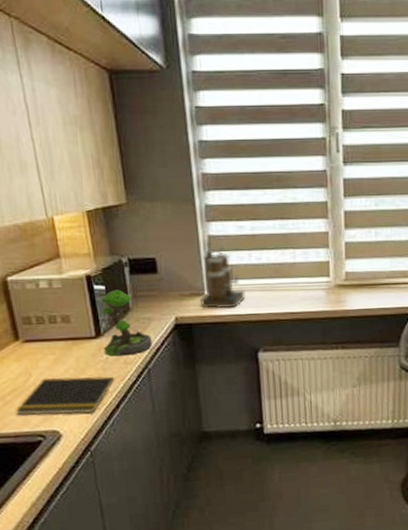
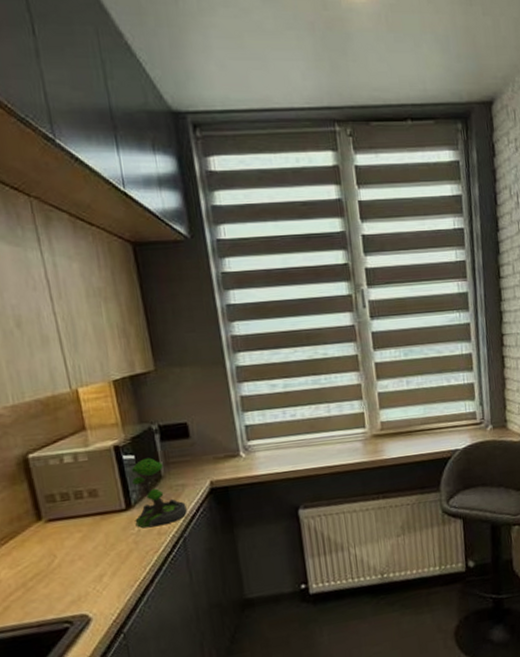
notepad: present [15,376,115,416] -> none [38,549,148,602]
coffee maker: present [199,240,245,309] -> none [234,401,282,470]

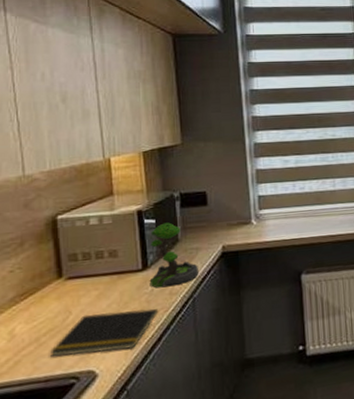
notepad: none [38,549,148,602] -> present [49,308,159,357]

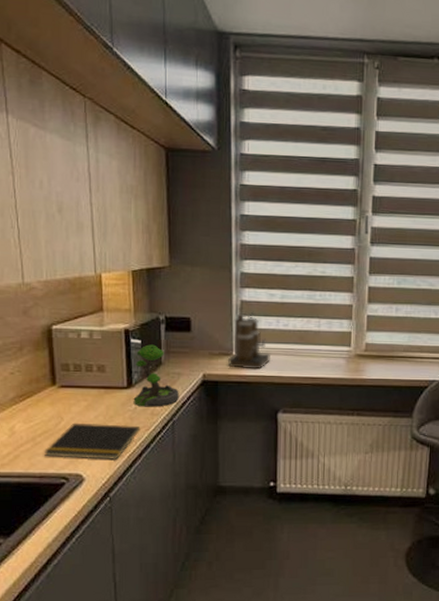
coffee maker: none [246,174,290,236] -> present [227,305,270,370]

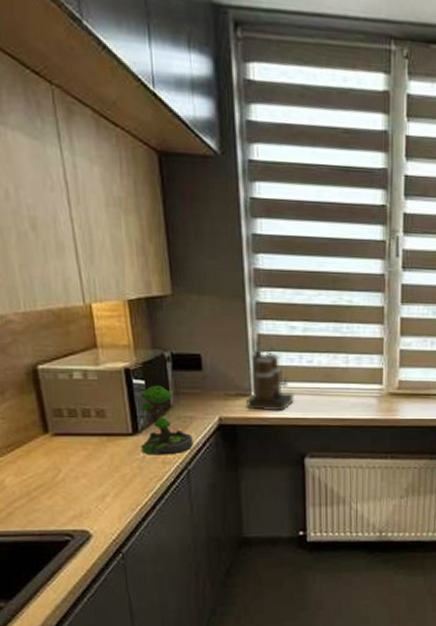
notepad: present [43,423,141,459] -> none [41,474,152,514]

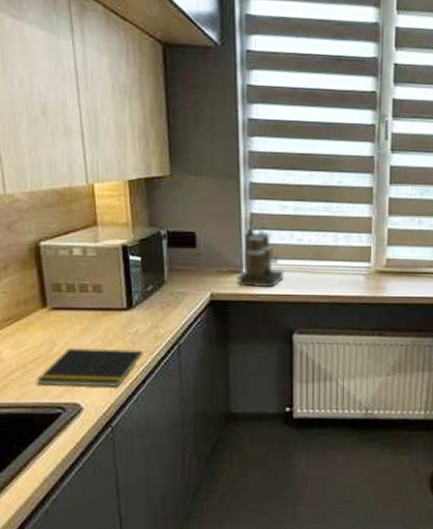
notepad: none [41,474,152,514] -> present [35,348,143,387]
plant: present [139,385,193,455] -> none [134,262,185,330]

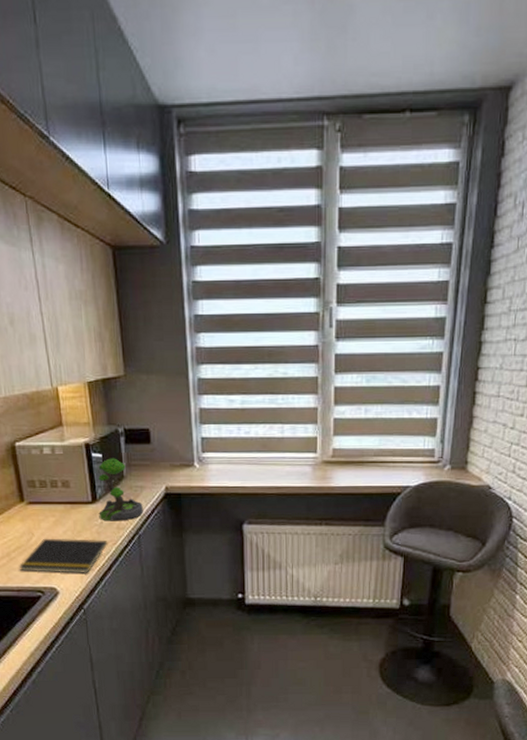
plant: none [134,262,185,330] -> present [97,458,143,521]
coffee maker: present [237,218,284,288] -> none [189,413,233,481]

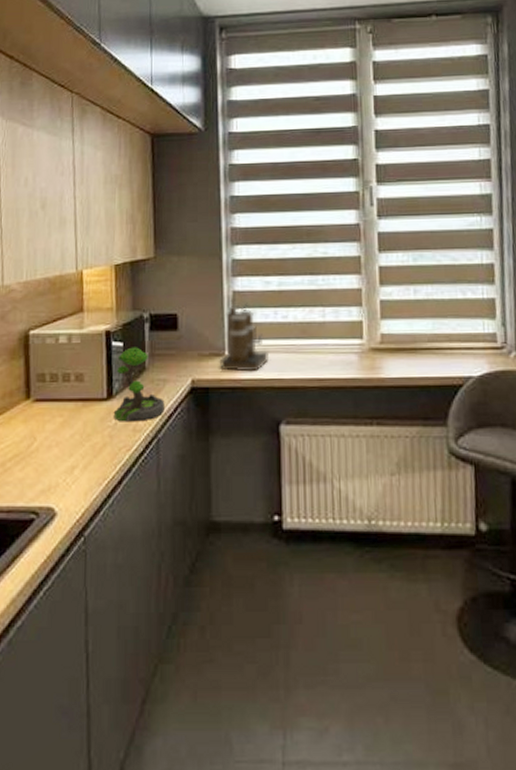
notepad: present [18,538,108,573] -> none [13,443,121,489]
coffee maker: none [189,413,233,481] -> present [219,296,269,372]

